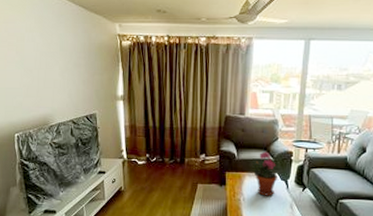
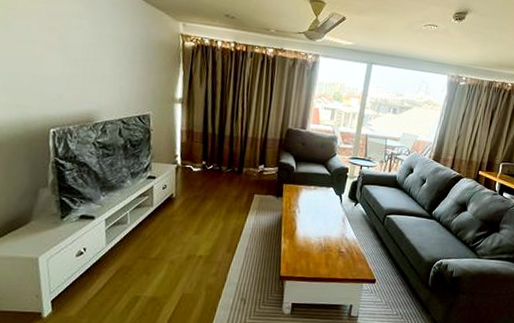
potted plant: present [253,151,277,196] -> none [310,166,333,210]

